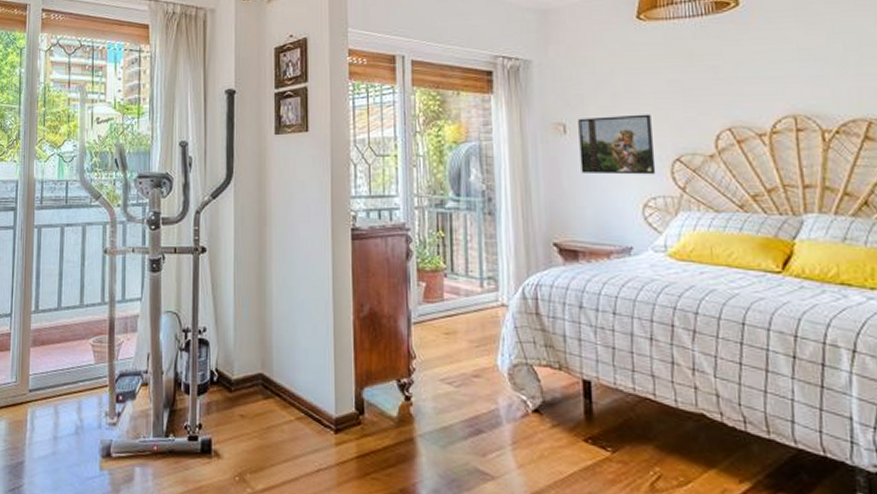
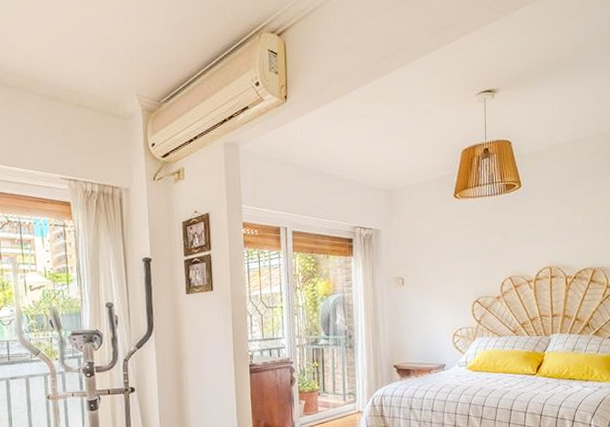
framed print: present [578,114,656,175] -> none [412,269,462,314]

